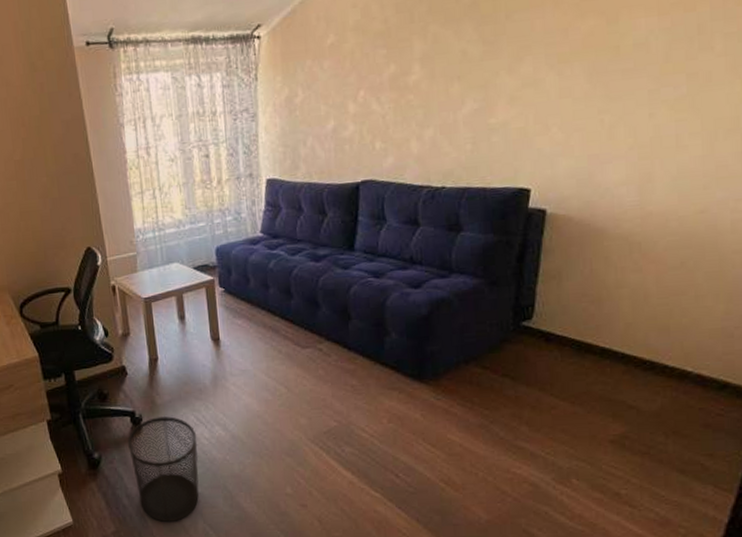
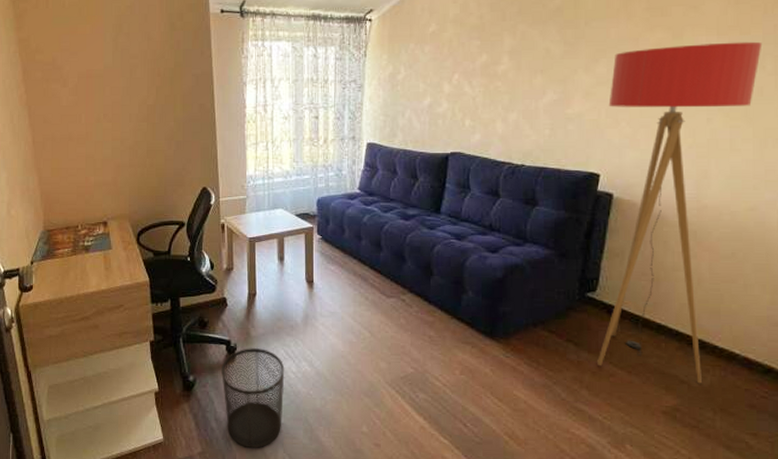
floor lamp: none [536,18,710,408] -> present [596,41,763,384]

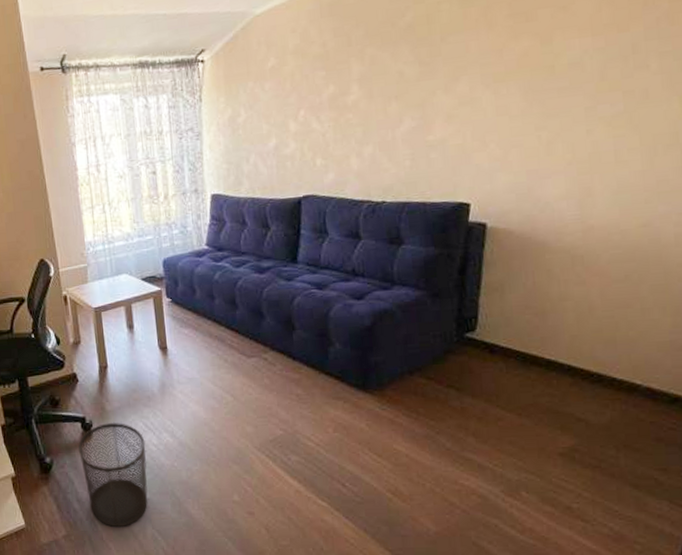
floor lamp: present [596,41,763,384] -> none [474,38,645,421]

